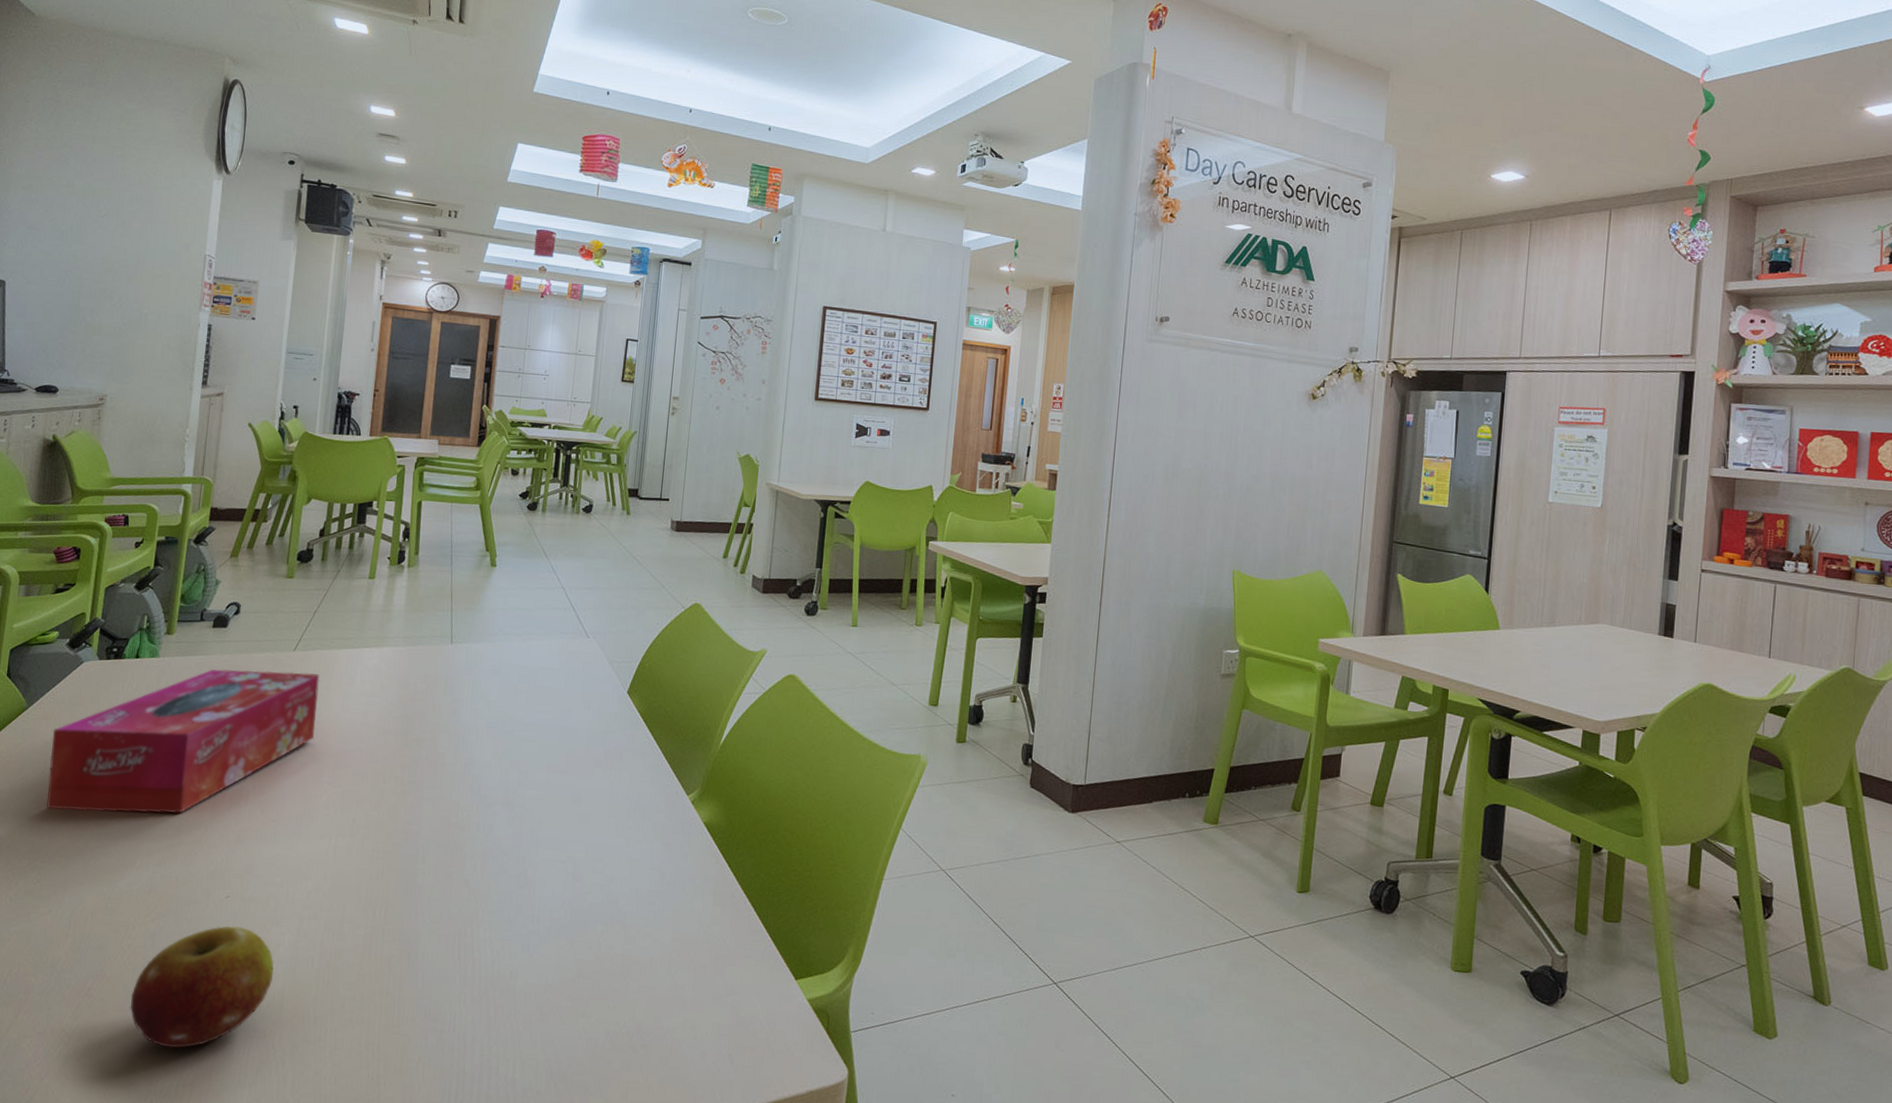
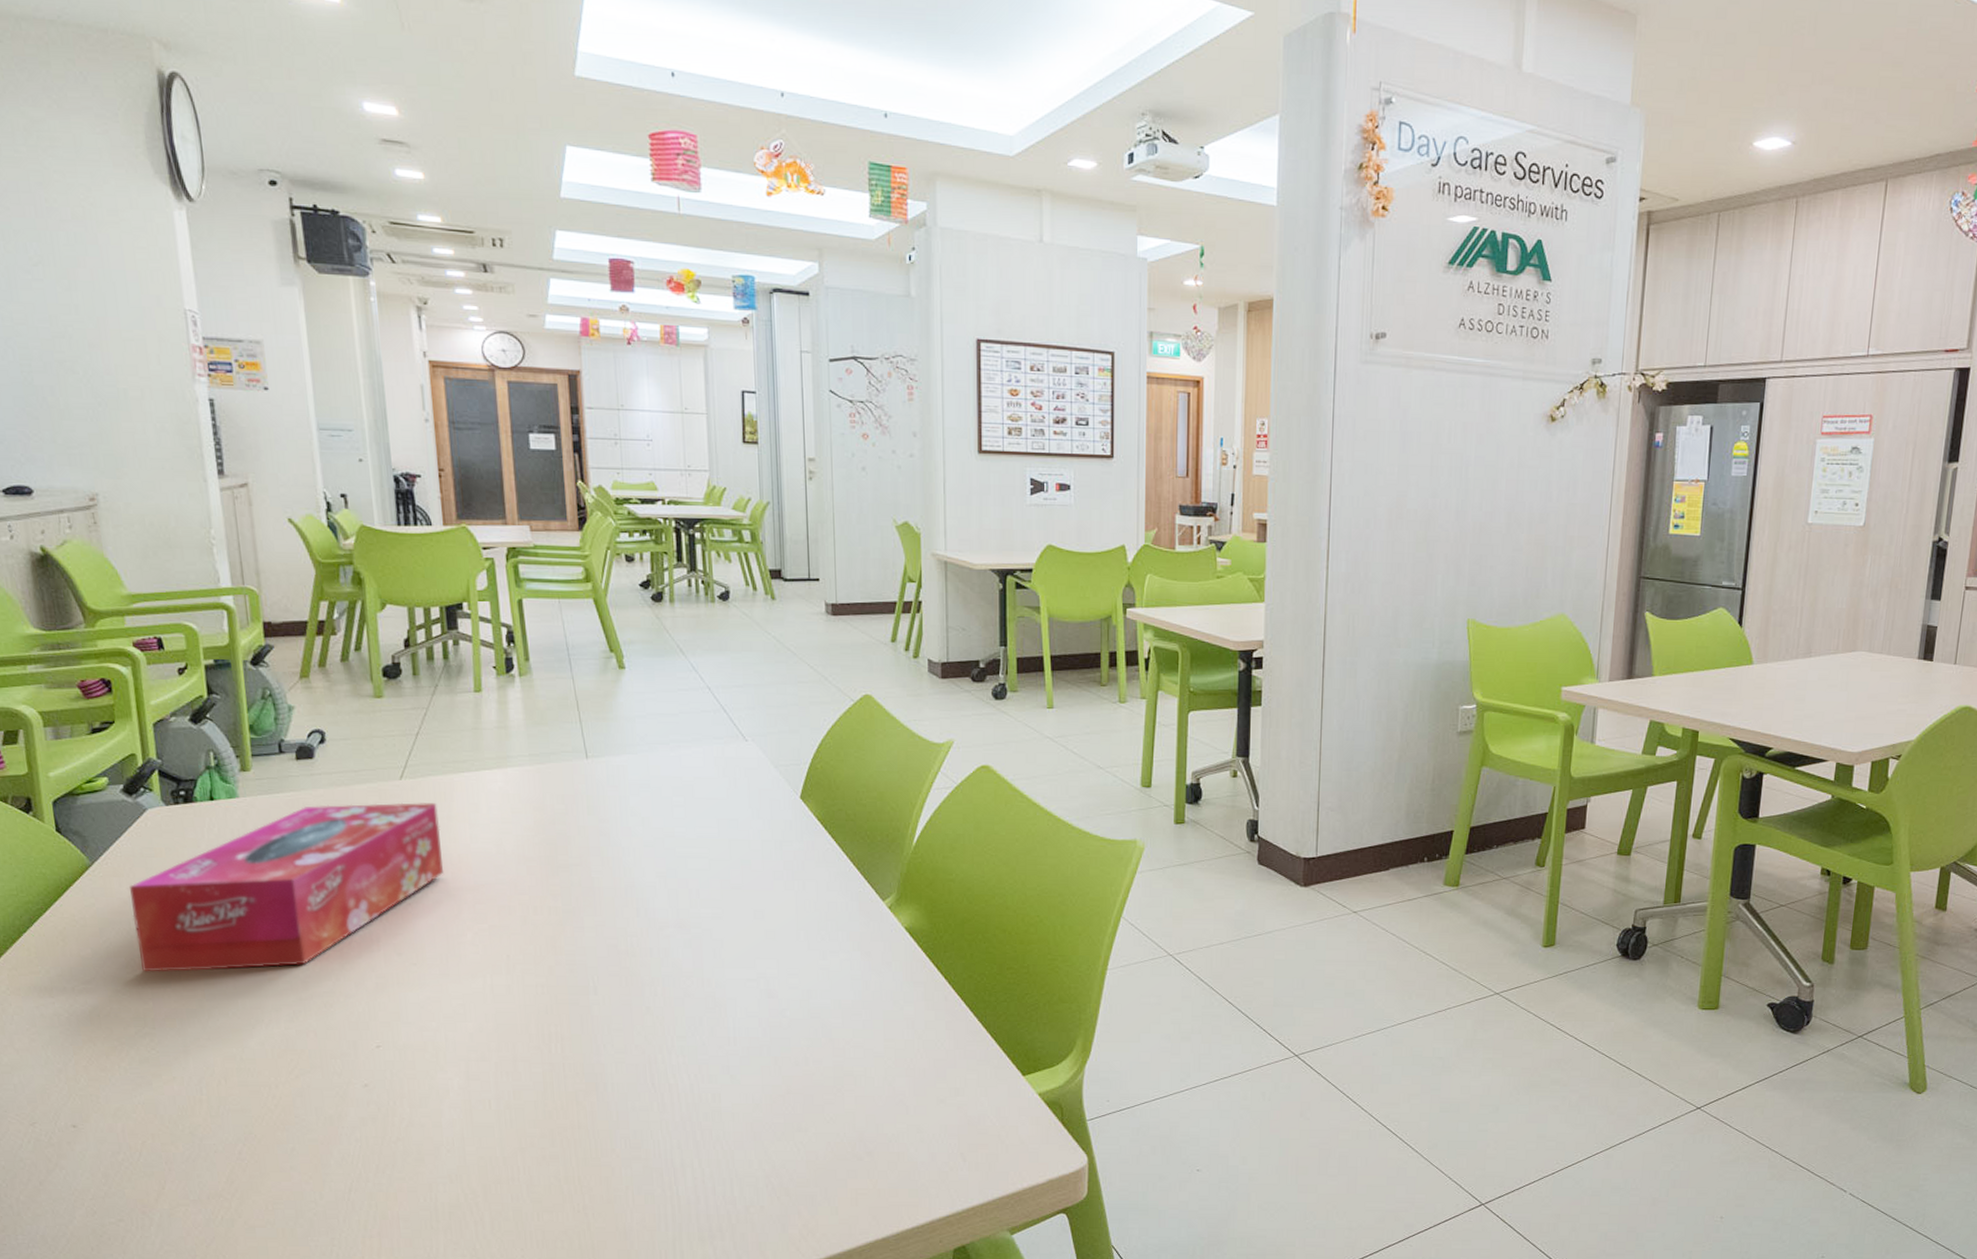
fruit: present [129,926,274,1049] -> none [290,1076,449,1202]

